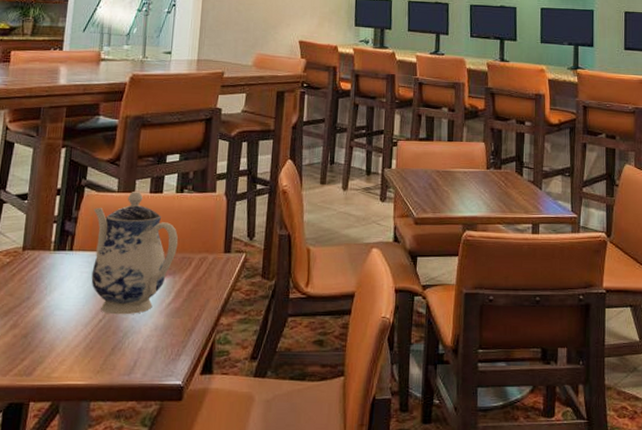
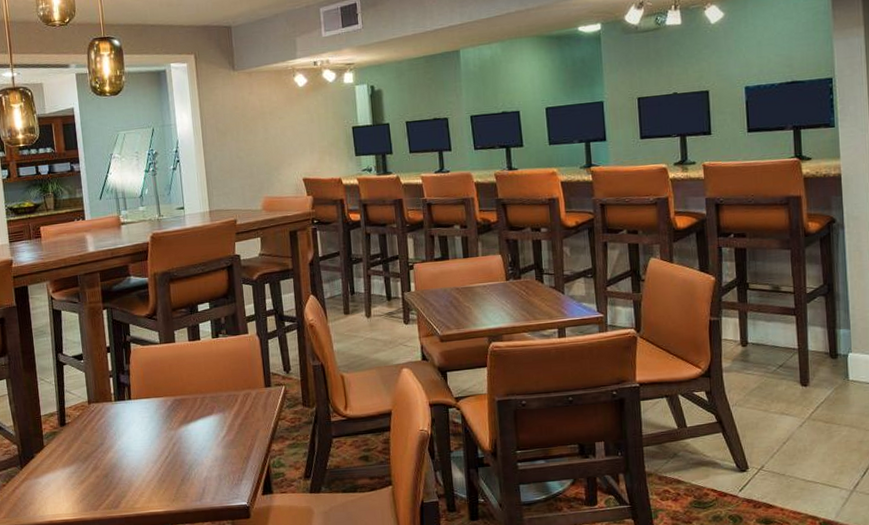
teapot: present [91,192,179,315] -> none [142,341,223,451]

